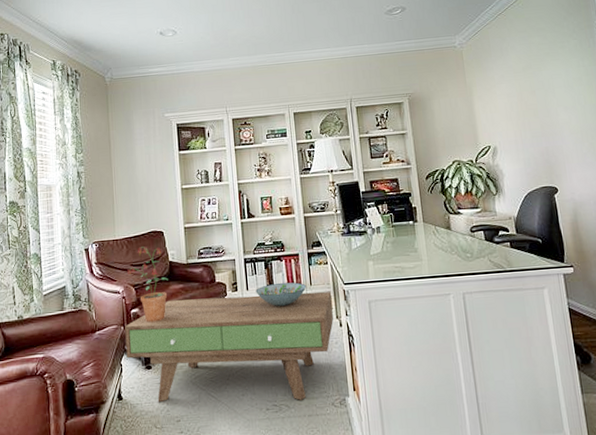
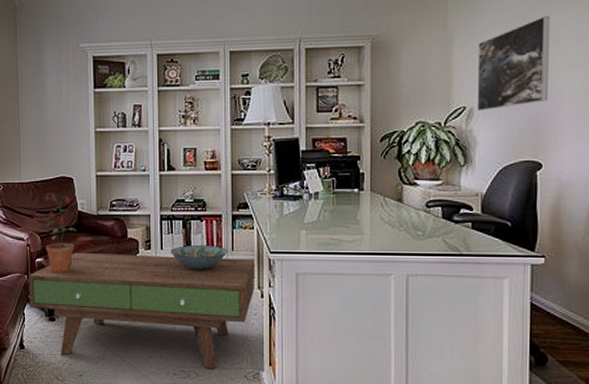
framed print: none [492,71,553,149] -> present [476,16,550,112]

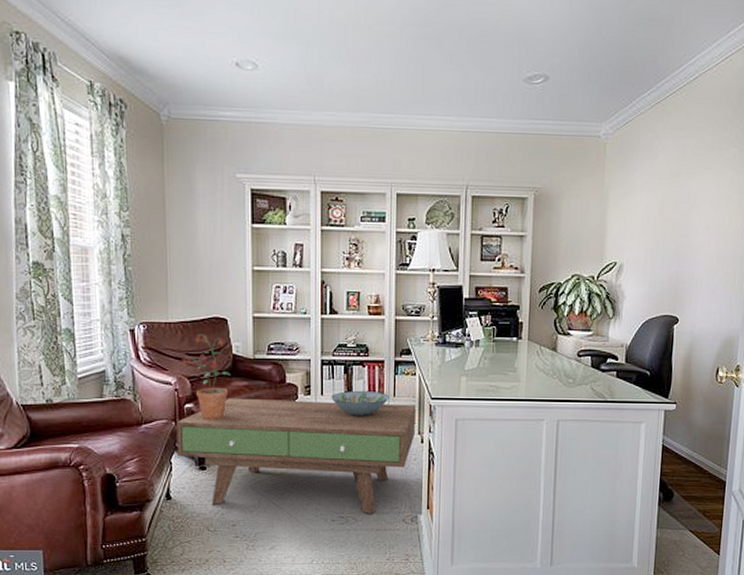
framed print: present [476,16,550,112] -> none [626,181,693,268]

